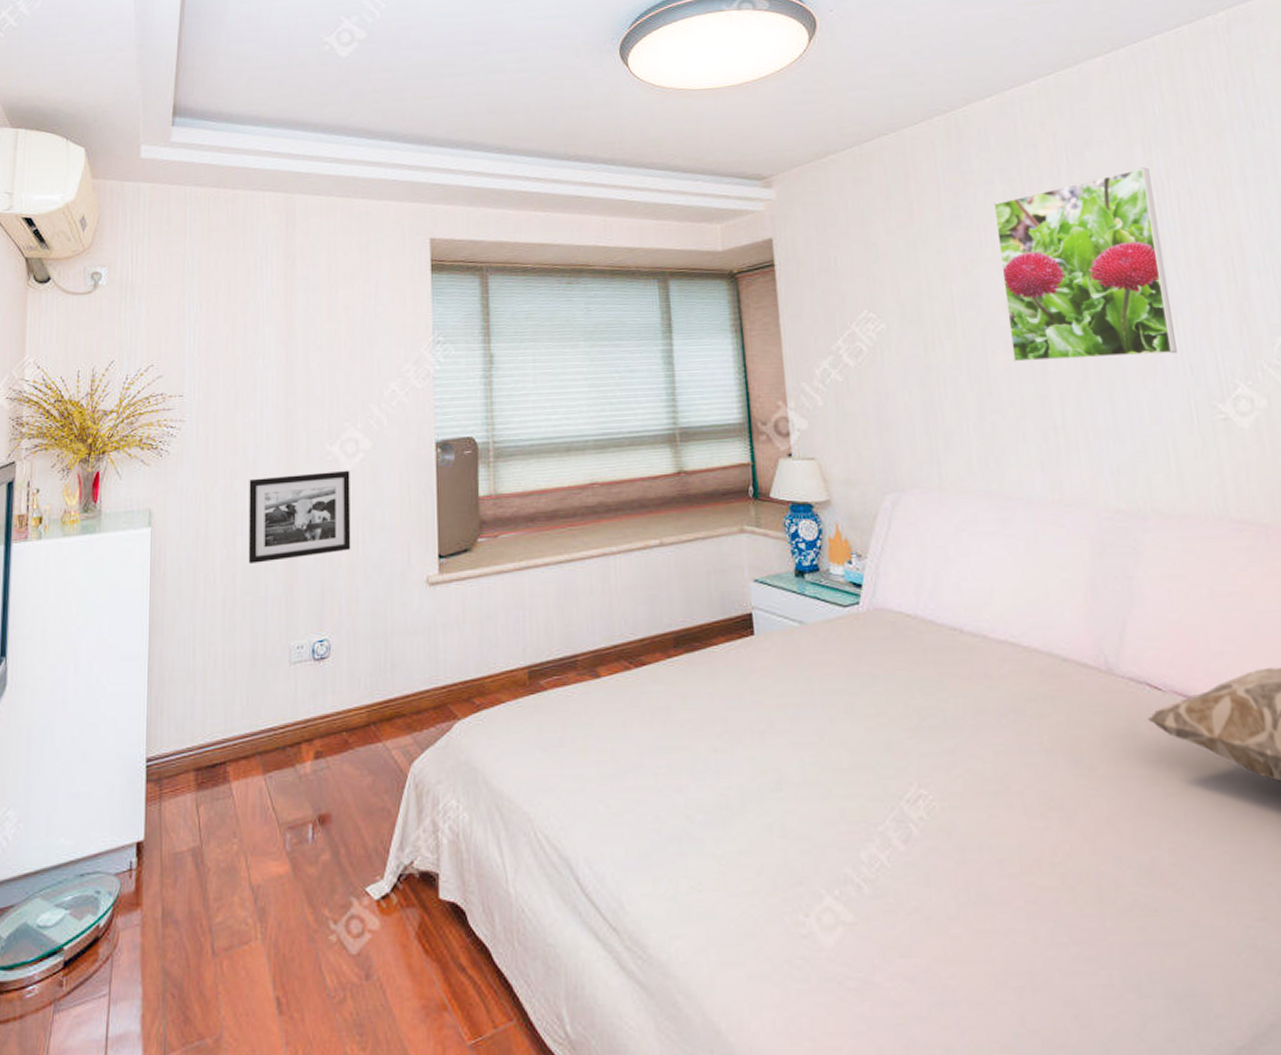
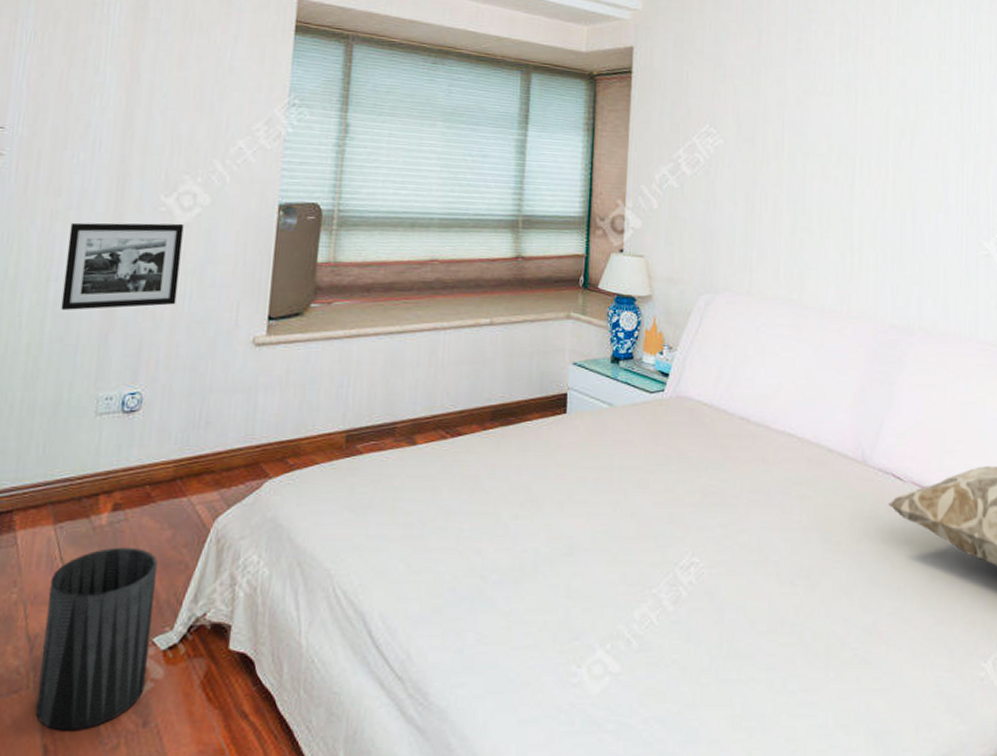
trash can: none [265,795,364,984] -> present [35,547,158,731]
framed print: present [993,167,1177,362] -> none [827,29,962,195]

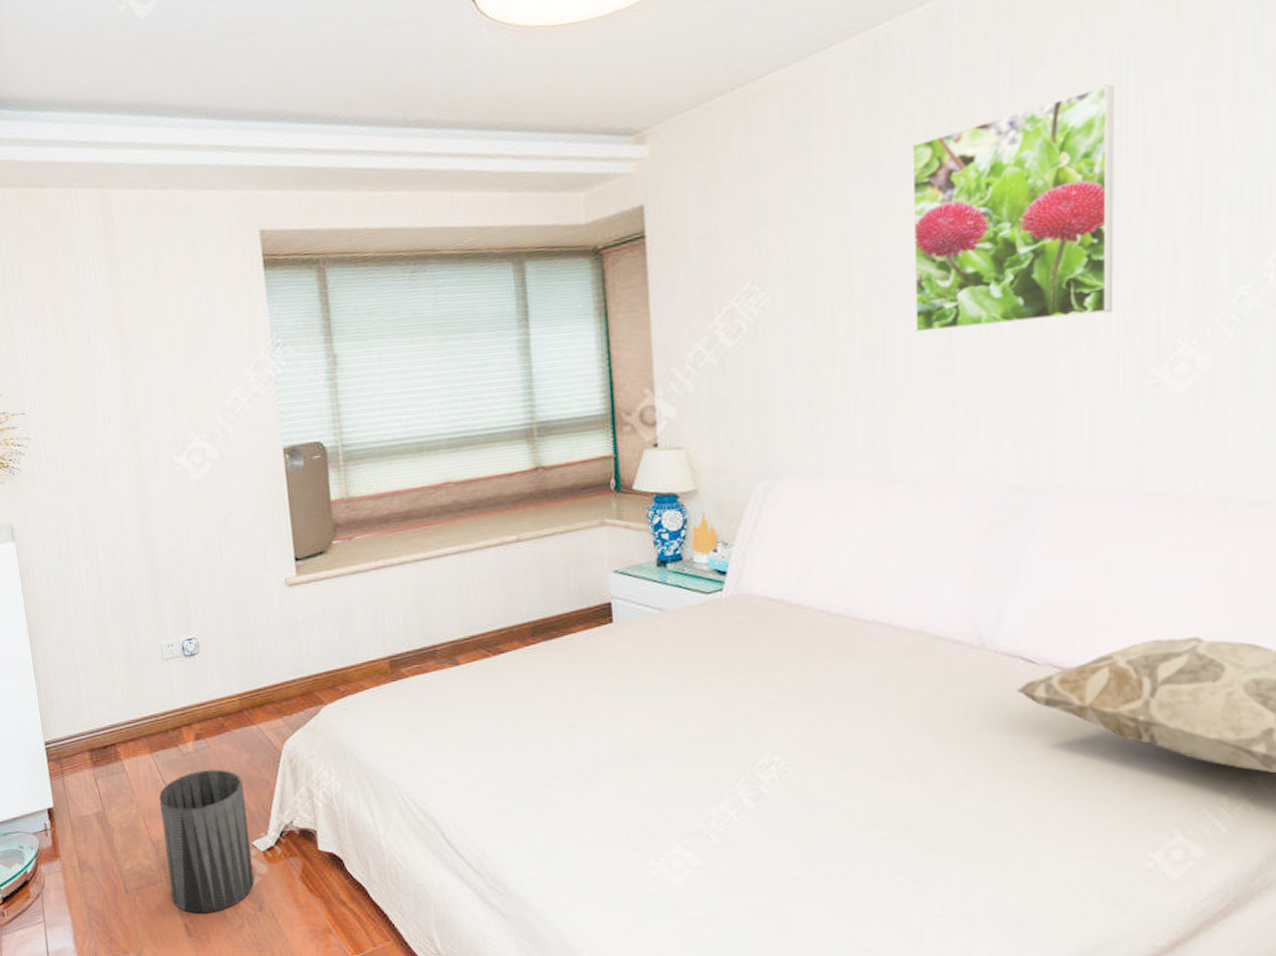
picture frame: present [61,222,184,310] -> none [102,480,209,572]
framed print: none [827,29,962,195] -> present [911,84,1114,332]

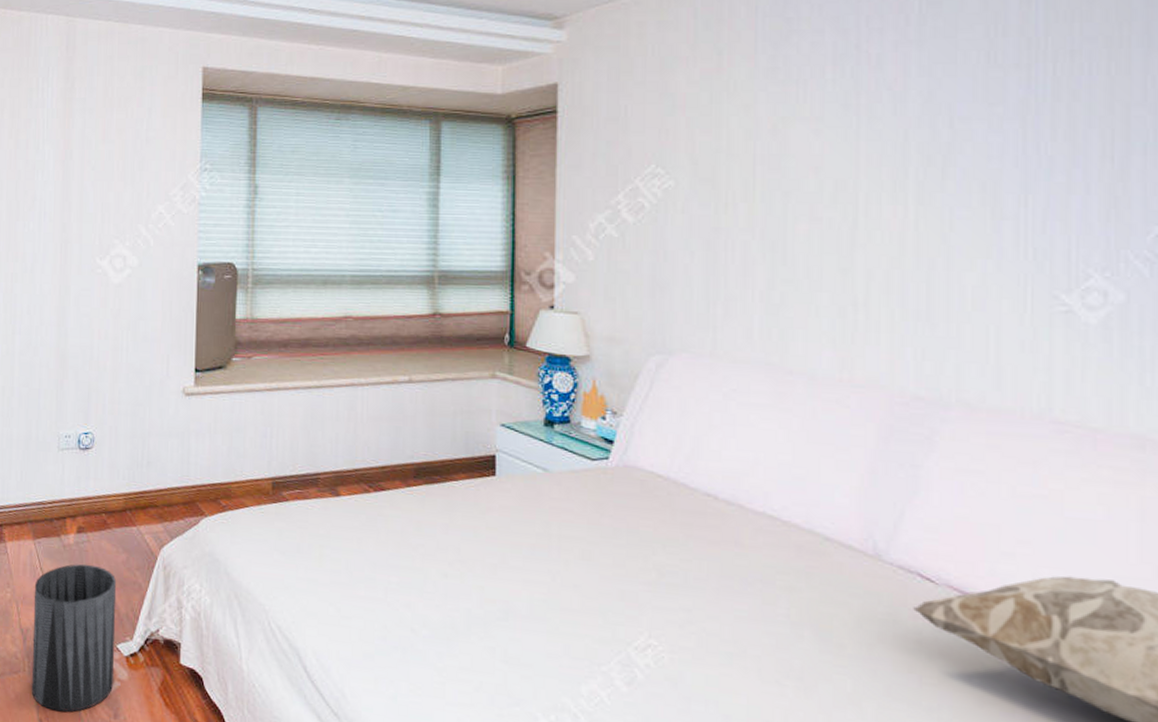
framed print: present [911,84,1114,332] -> none [818,21,1023,236]

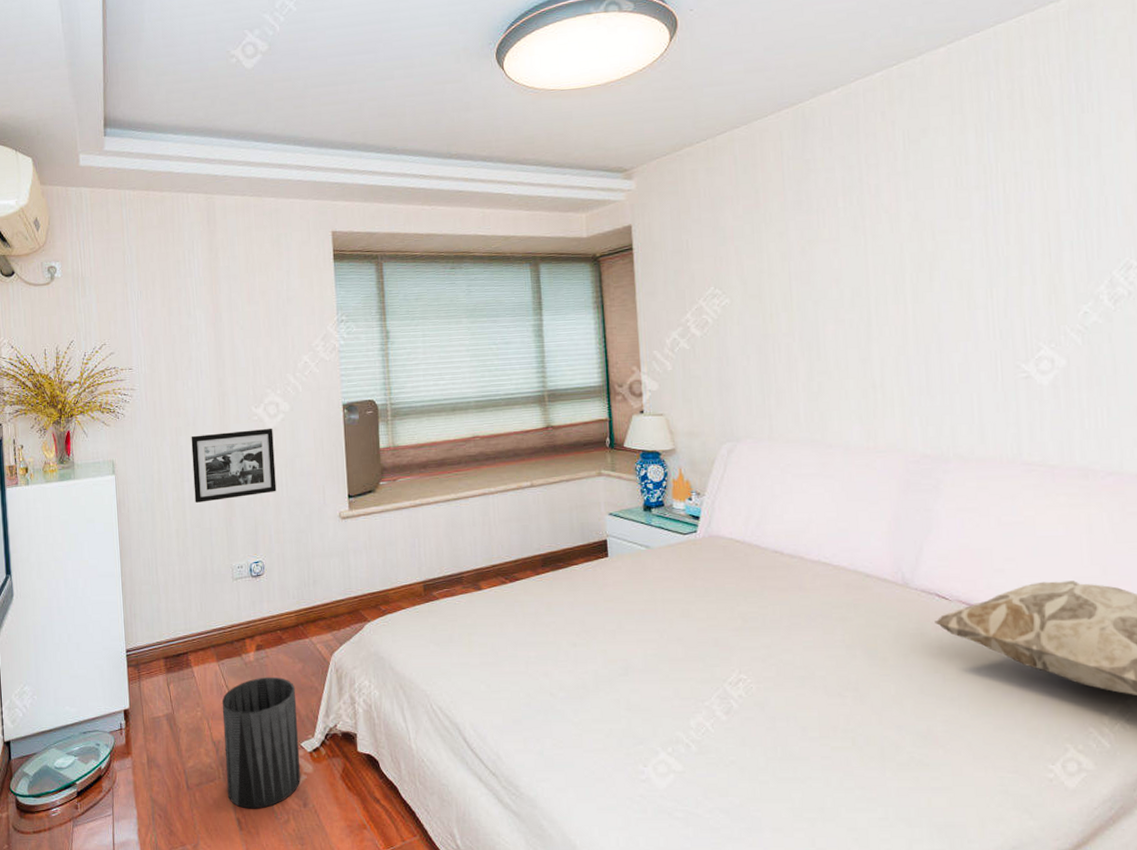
picture frame: none [25,283,117,360] -> present [191,428,277,503]

